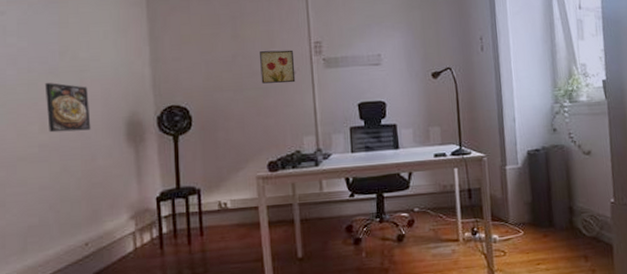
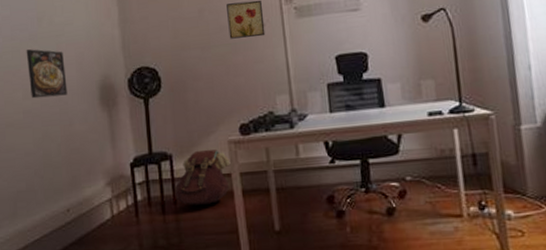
backpack: none [201,184,258,237] -> present [174,149,231,205]

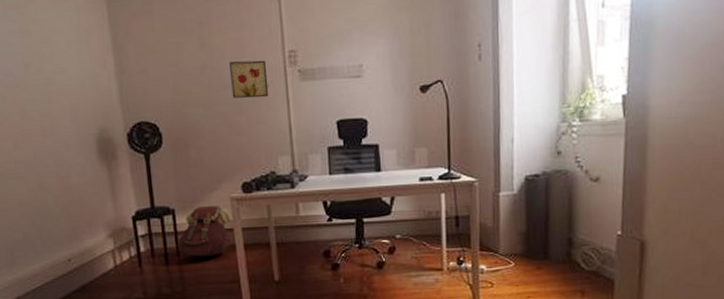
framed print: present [26,49,68,99] -> none [13,97,63,149]

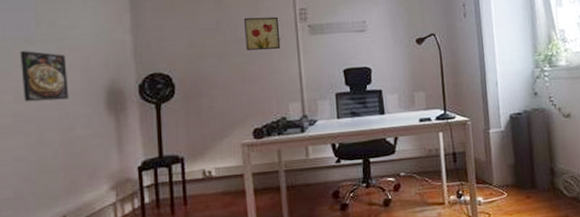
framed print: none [13,97,63,149] -> present [20,51,69,102]
backpack: present [177,205,233,257] -> none [185,151,243,206]

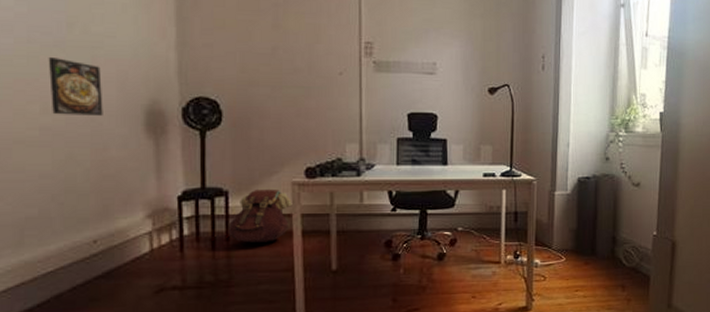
backpack: none [185,151,243,206] -> present [228,189,292,243]
wall art: present [244,16,281,51] -> none [303,46,342,85]

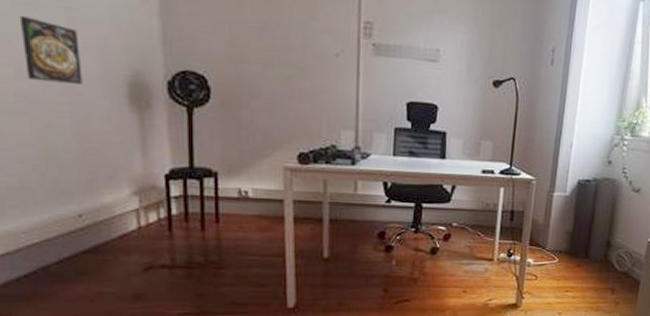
backpack: present [228,189,292,243] -> none [218,172,284,227]

